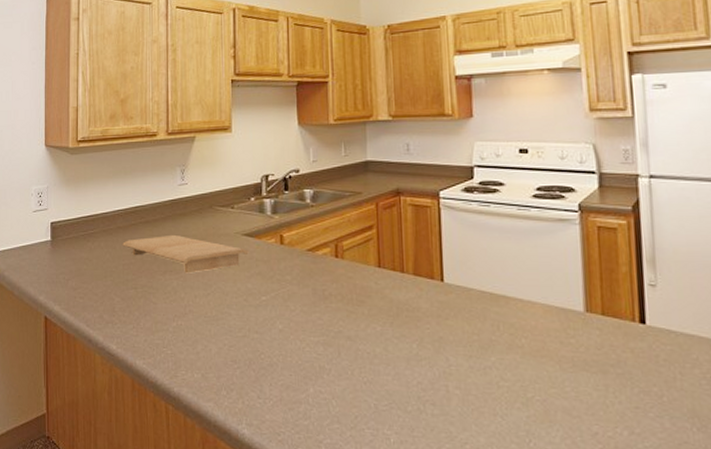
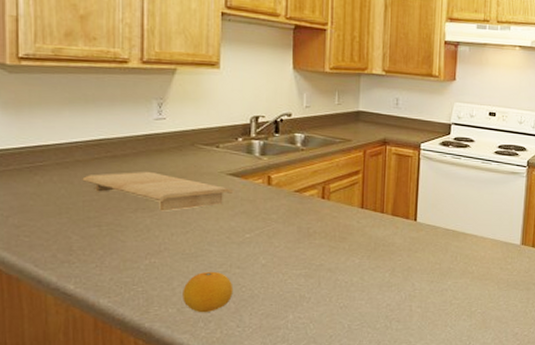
fruit: none [206,335,253,381] -> present [183,271,234,313]

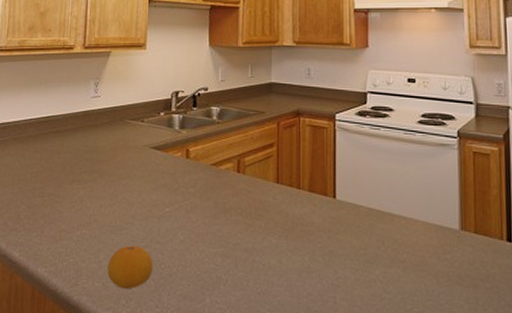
cutting board: present [82,171,234,211] -> none [32,145,155,184]

